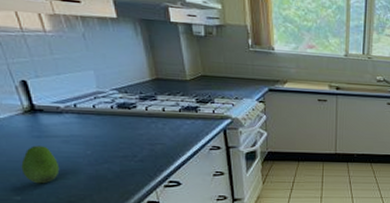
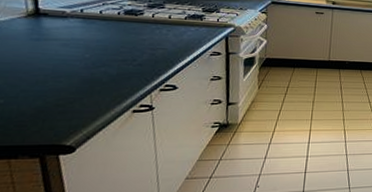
fruit: present [21,145,60,184] -> none [11,48,54,87]

